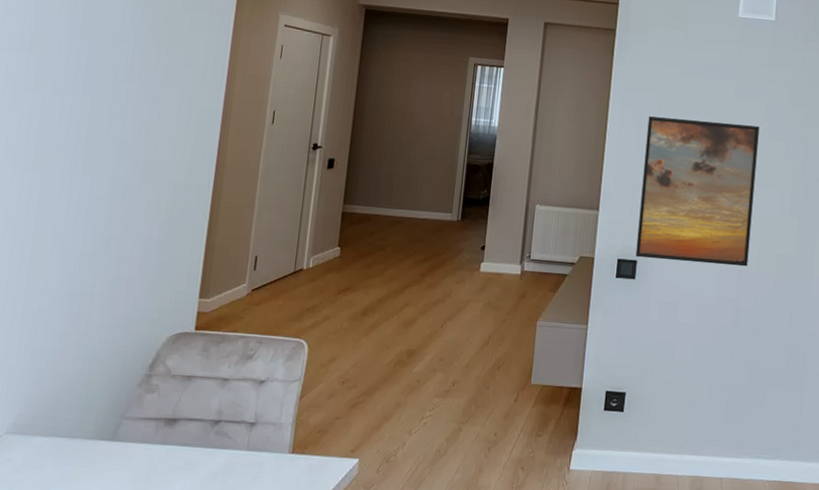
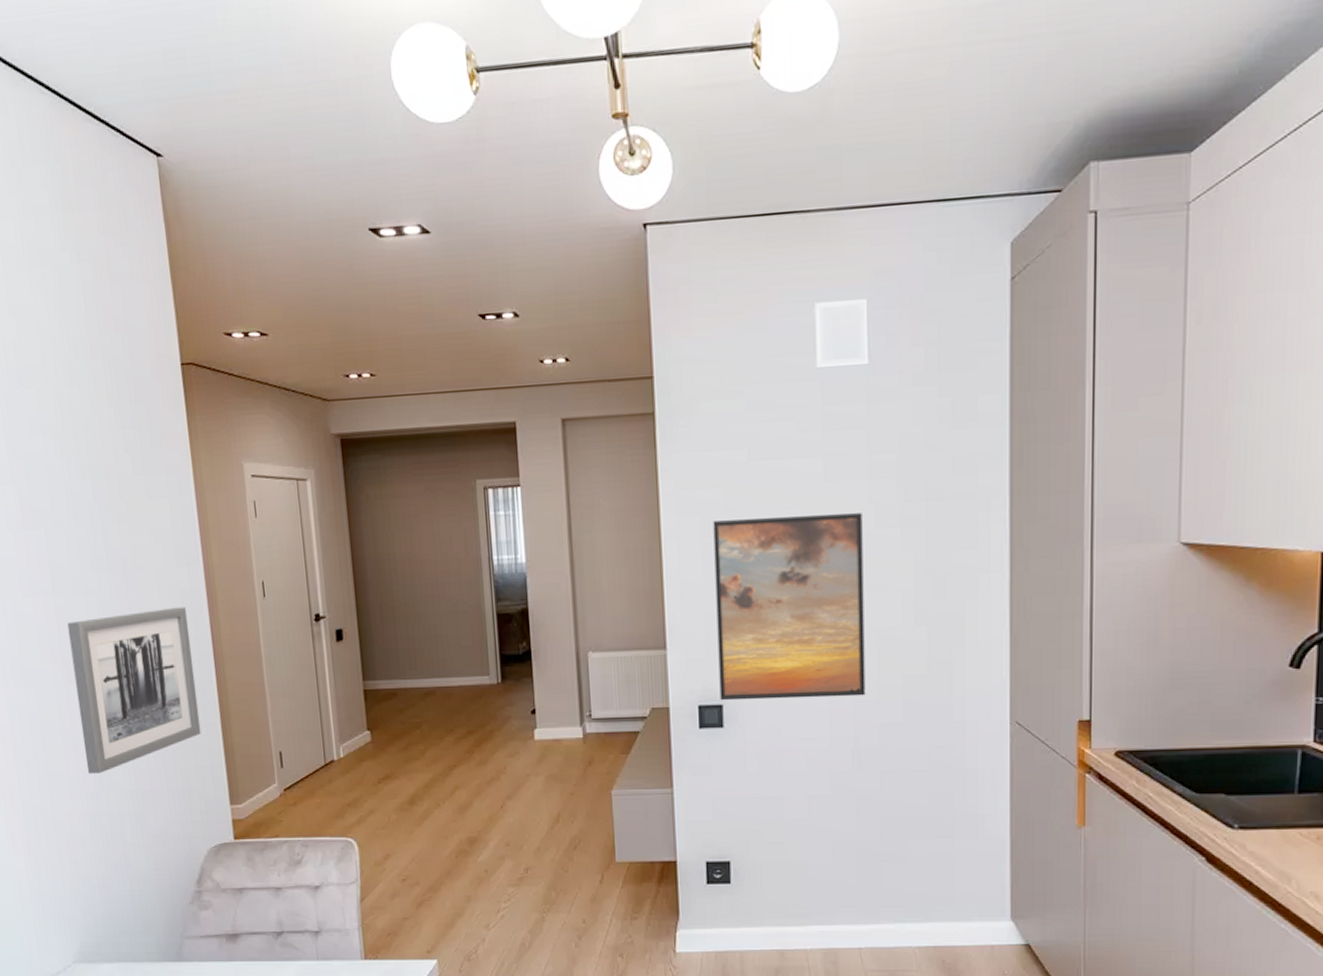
wall art: none [71,120,201,257] -> present [67,607,201,774]

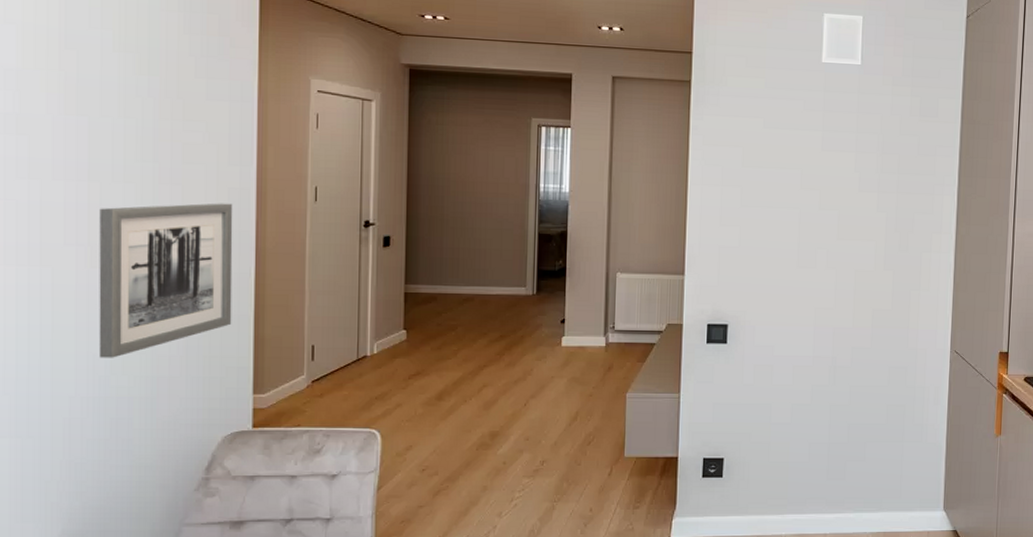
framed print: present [713,513,866,701] -> none [726,173,849,324]

